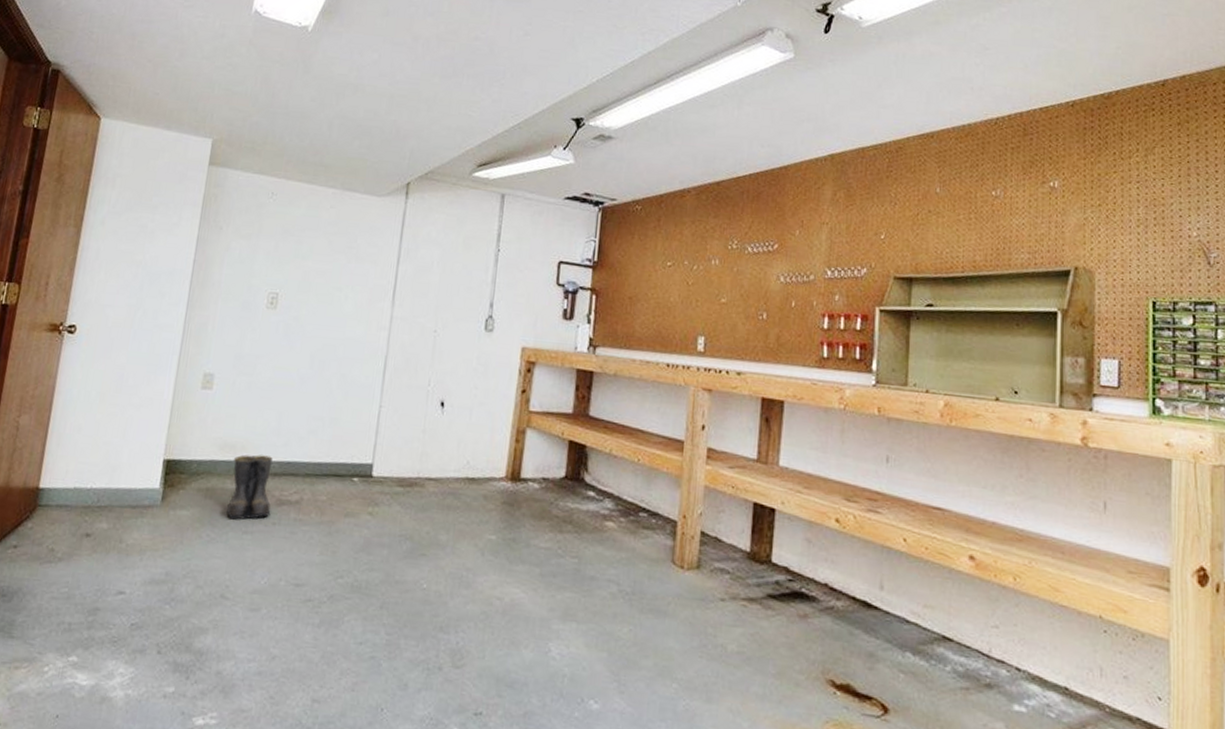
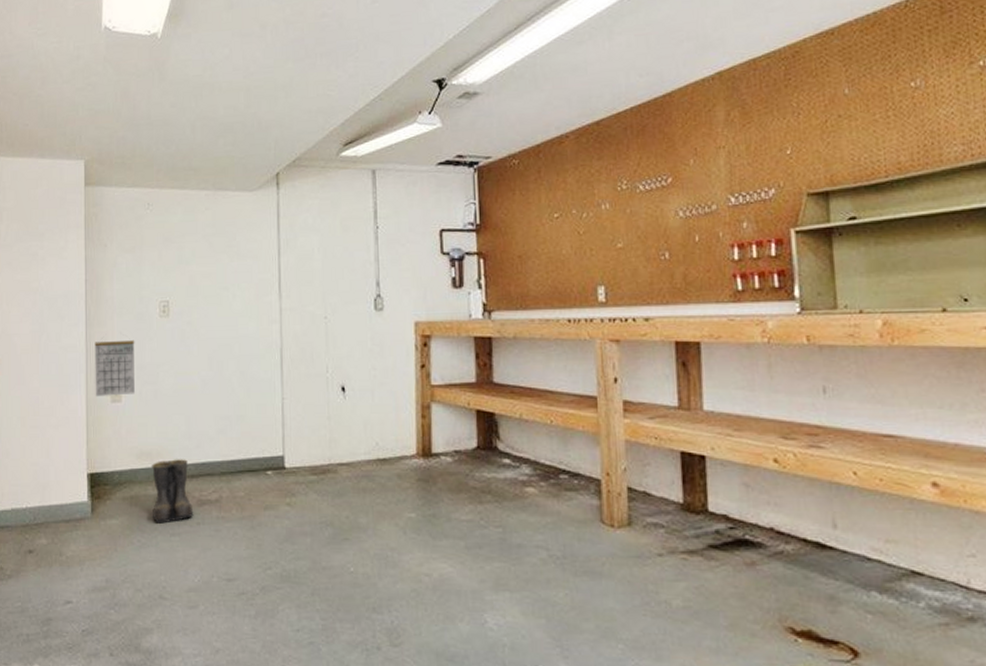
calendar: none [185,324,237,383] -> present [94,339,135,397]

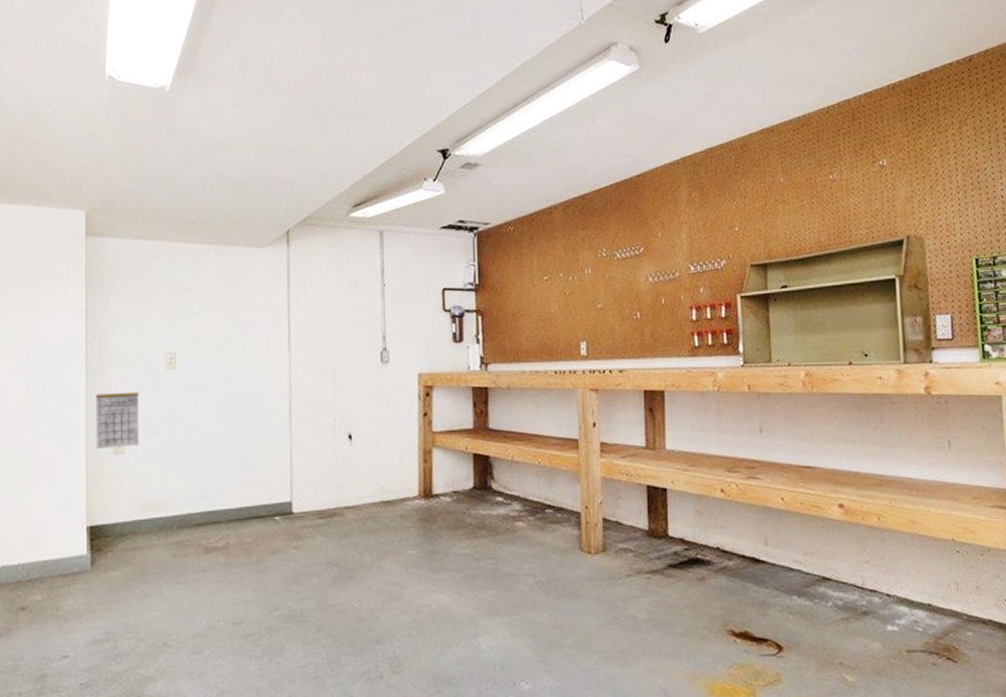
boots: present [151,459,194,524] -> none [155,508,200,573]

